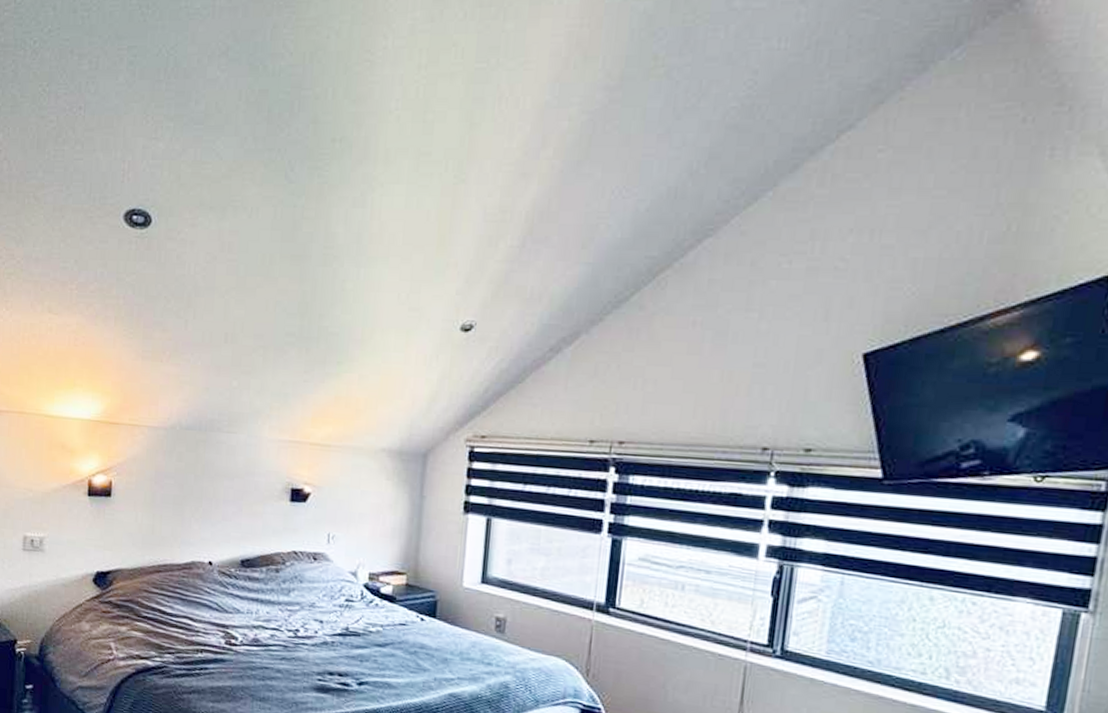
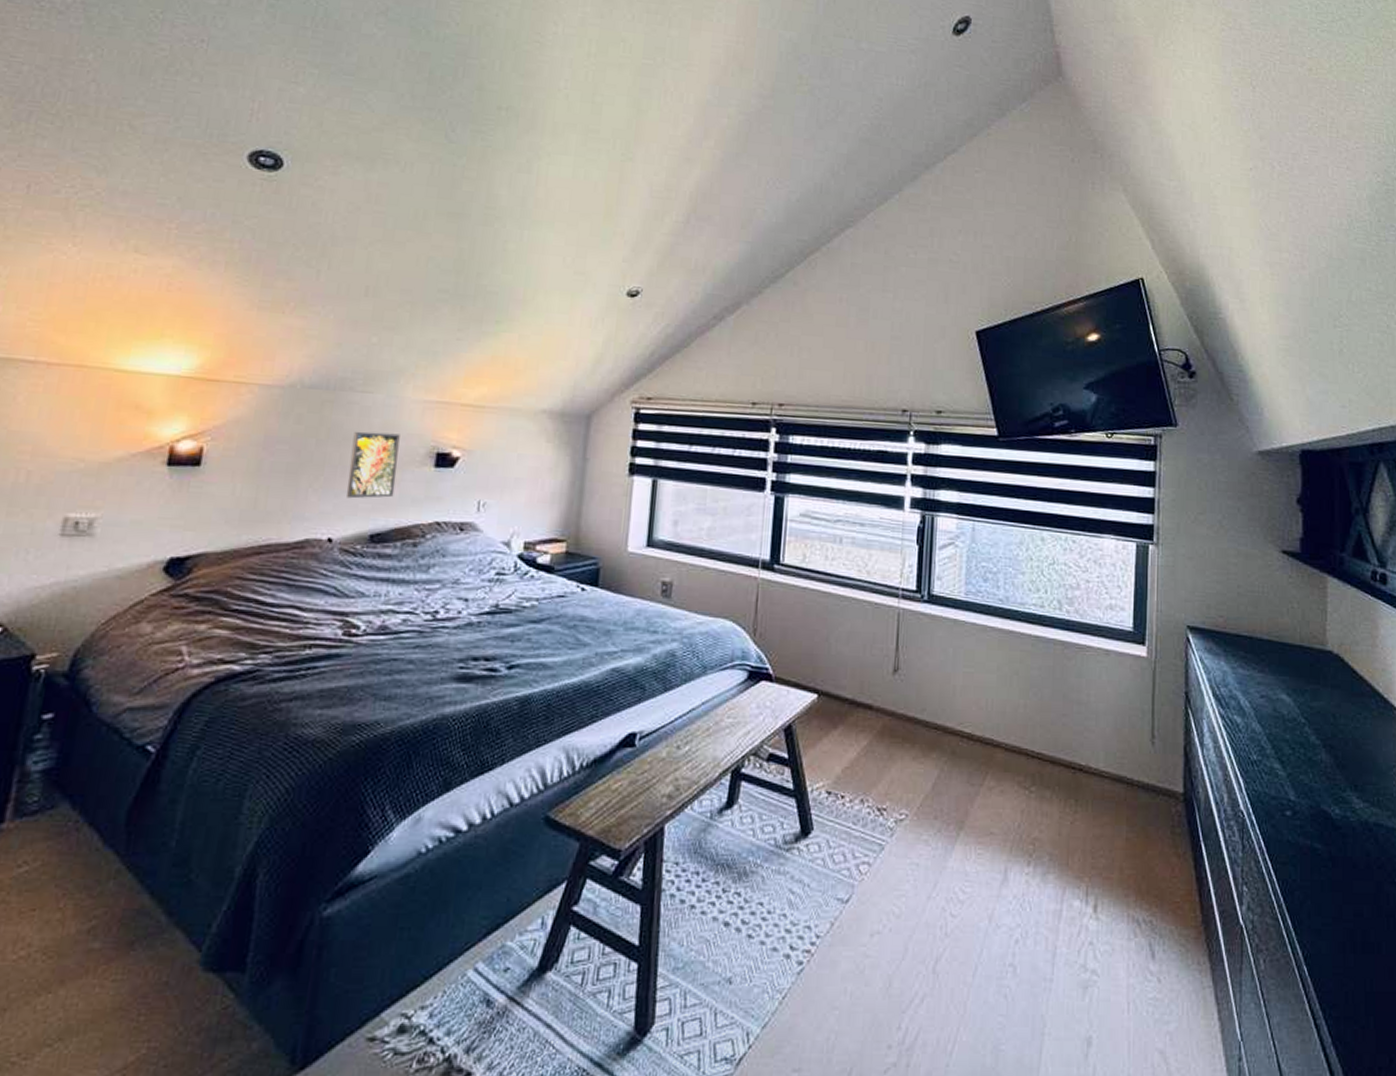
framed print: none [220,468,261,528] -> present [346,431,400,499]

